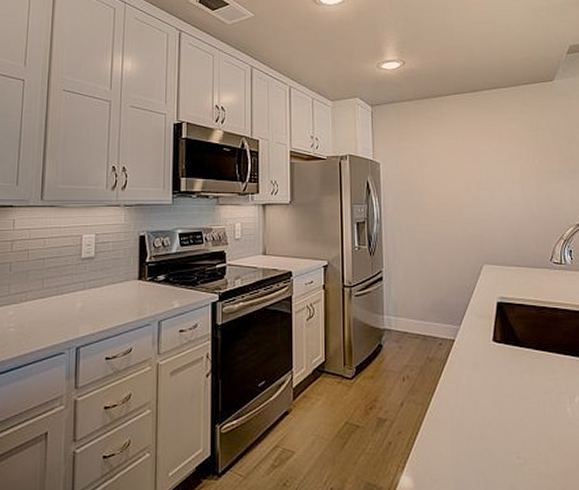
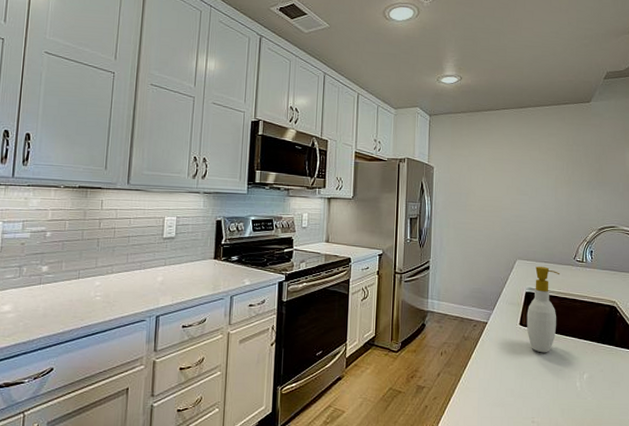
soap bottle: none [500,272,537,374] -> present [526,266,561,353]

